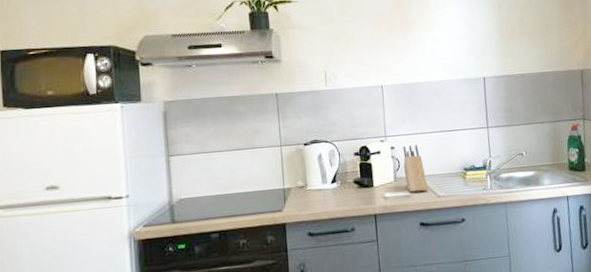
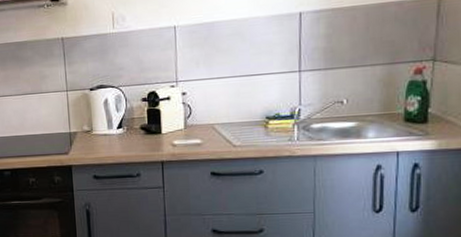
knife block: present [403,144,429,193] -> none [195,90,223,141]

